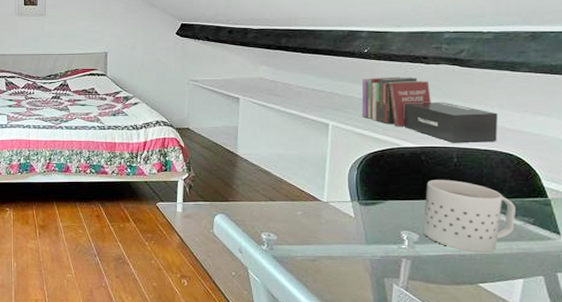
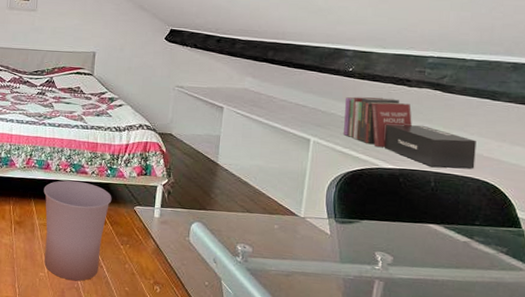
waste bin: none [65,181,134,280] -> present [43,180,112,281]
mug: present [423,180,515,254] -> none [397,202,489,281]

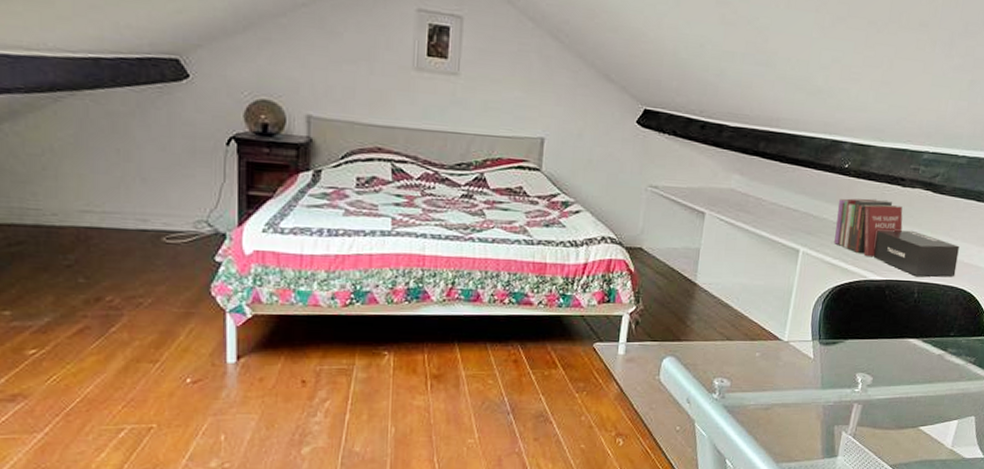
waste bin: present [43,180,112,281] -> none [472,314,565,445]

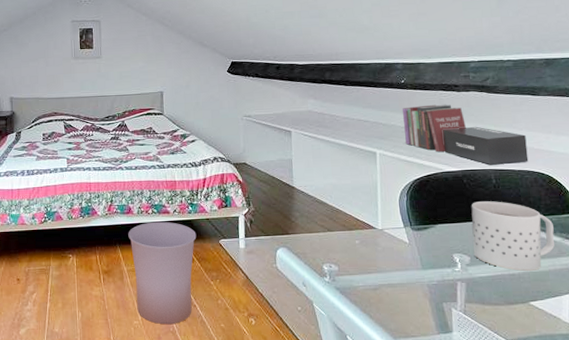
waste bin: none [472,314,565,445] -> present [128,221,197,325]
mug: none [877,317,961,395] -> present [471,201,555,272]

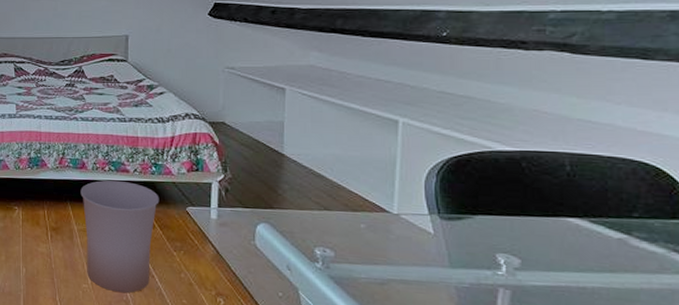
books: present [402,104,466,152] -> none [439,65,533,125]
box: present [443,126,529,165] -> none [498,96,626,148]
mug: present [471,201,555,272] -> none [526,192,655,288]

